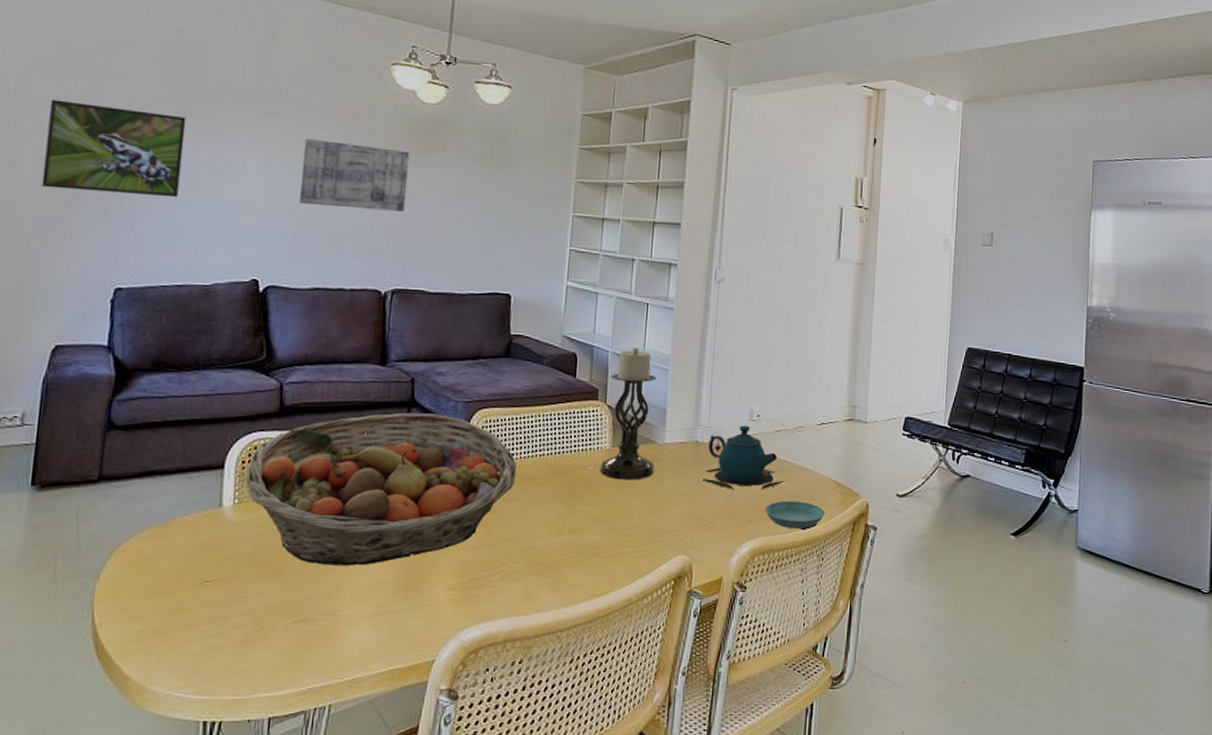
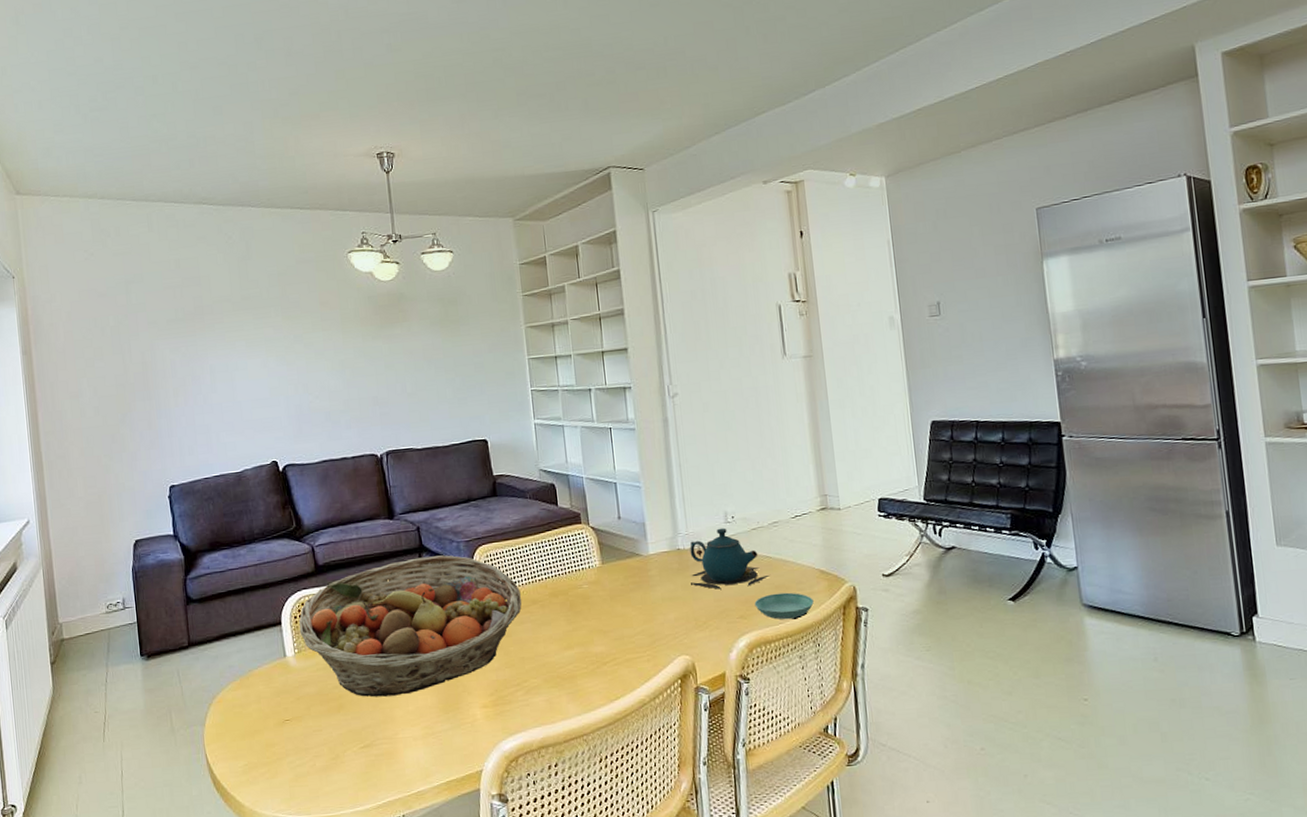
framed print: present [41,99,187,198] -> none [92,332,202,412]
wall art: present [299,138,410,212] -> none [290,327,383,389]
candle holder: present [600,347,657,480] -> none [589,470,644,594]

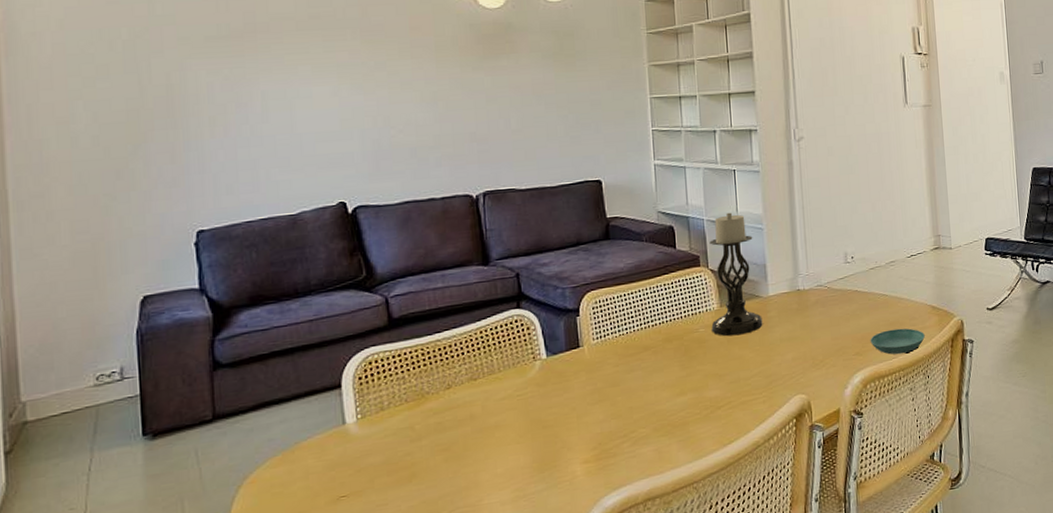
fruit basket: present [298,555,522,697] -> none [364,302,633,463]
candle holder: none [589,470,644,594] -> present [709,212,763,337]
teapot: present [689,527,770,589] -> none [809,268,885,328]

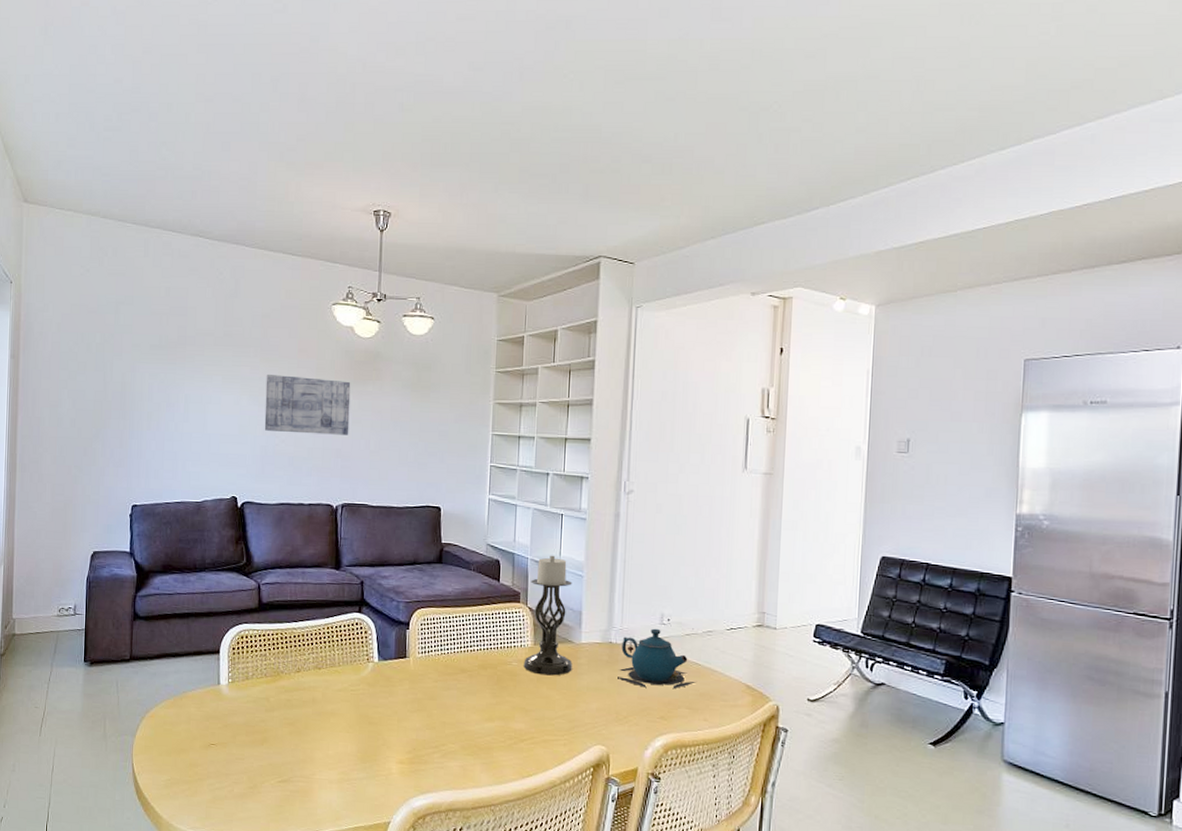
wall art: none [370,57,484,122] -> present [264,374,351,435]
teapot: none [809,268,885,328] -> present [618,628,696,690]
saucer: present [870,328,925,355] -> none [677,700,735,728]

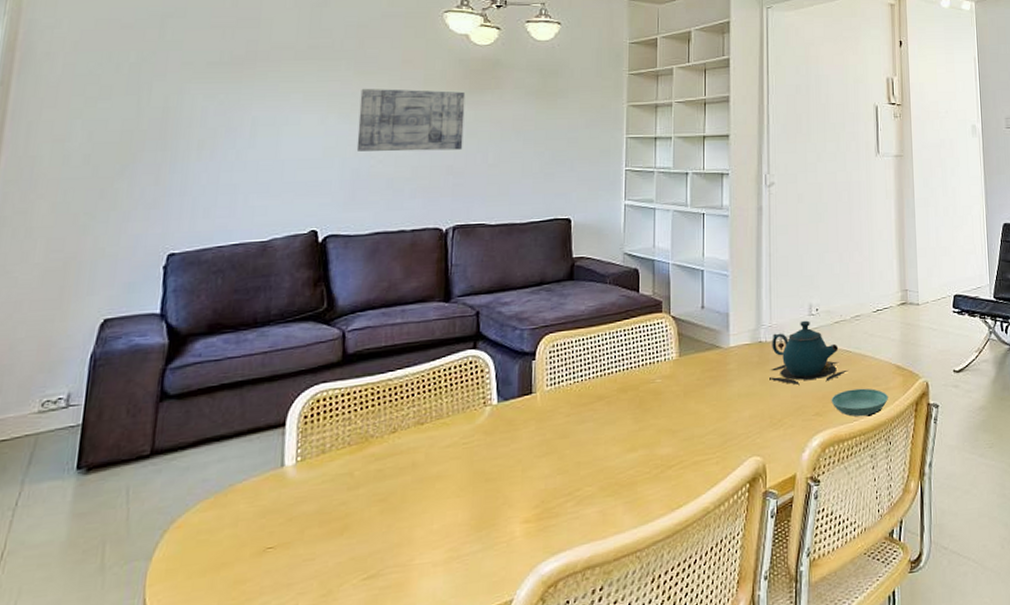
candle holder: present [523,555,573,676] -> none [668,257,722,389]
saucer: none [677,700,735,728] -> present [831,388,888,417]

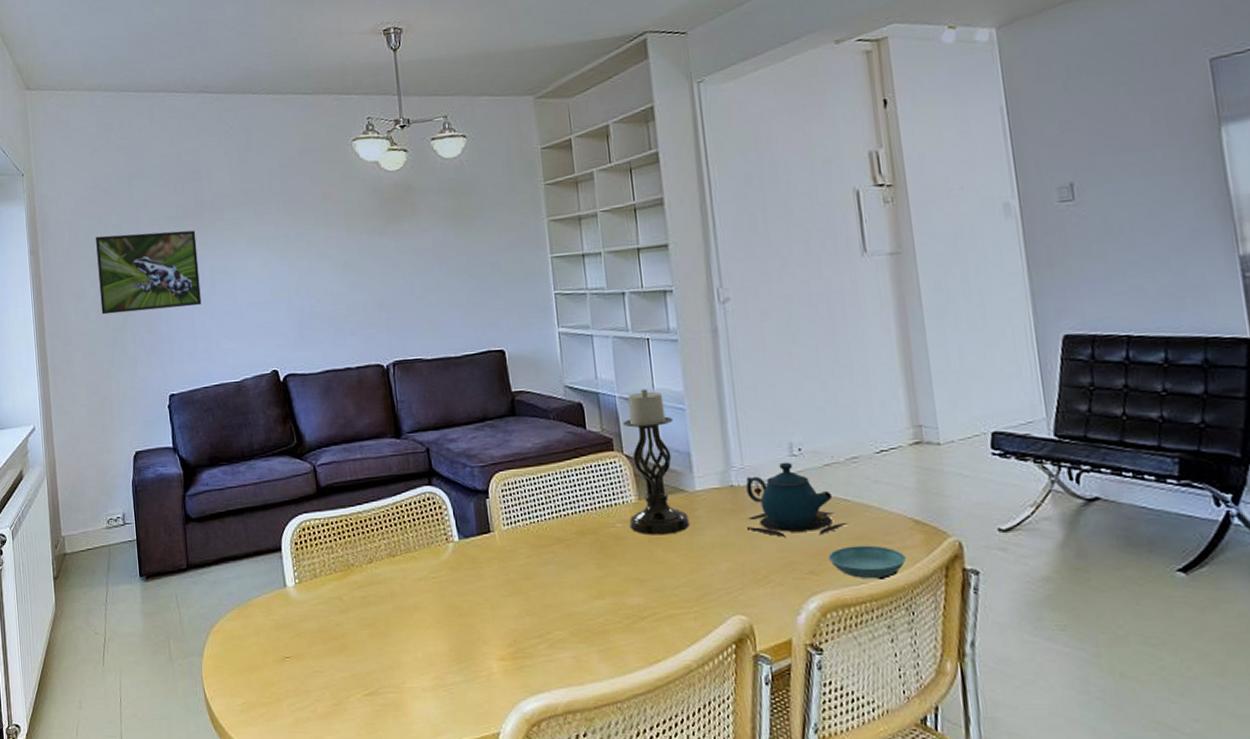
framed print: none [90,73,241,161] -> present [96,230,202,315]
wall art: present [356,88,466,152] -> none [292,222,390,292]
candle holder: none [668,257,722,389] -> present [623,388,690,536]

